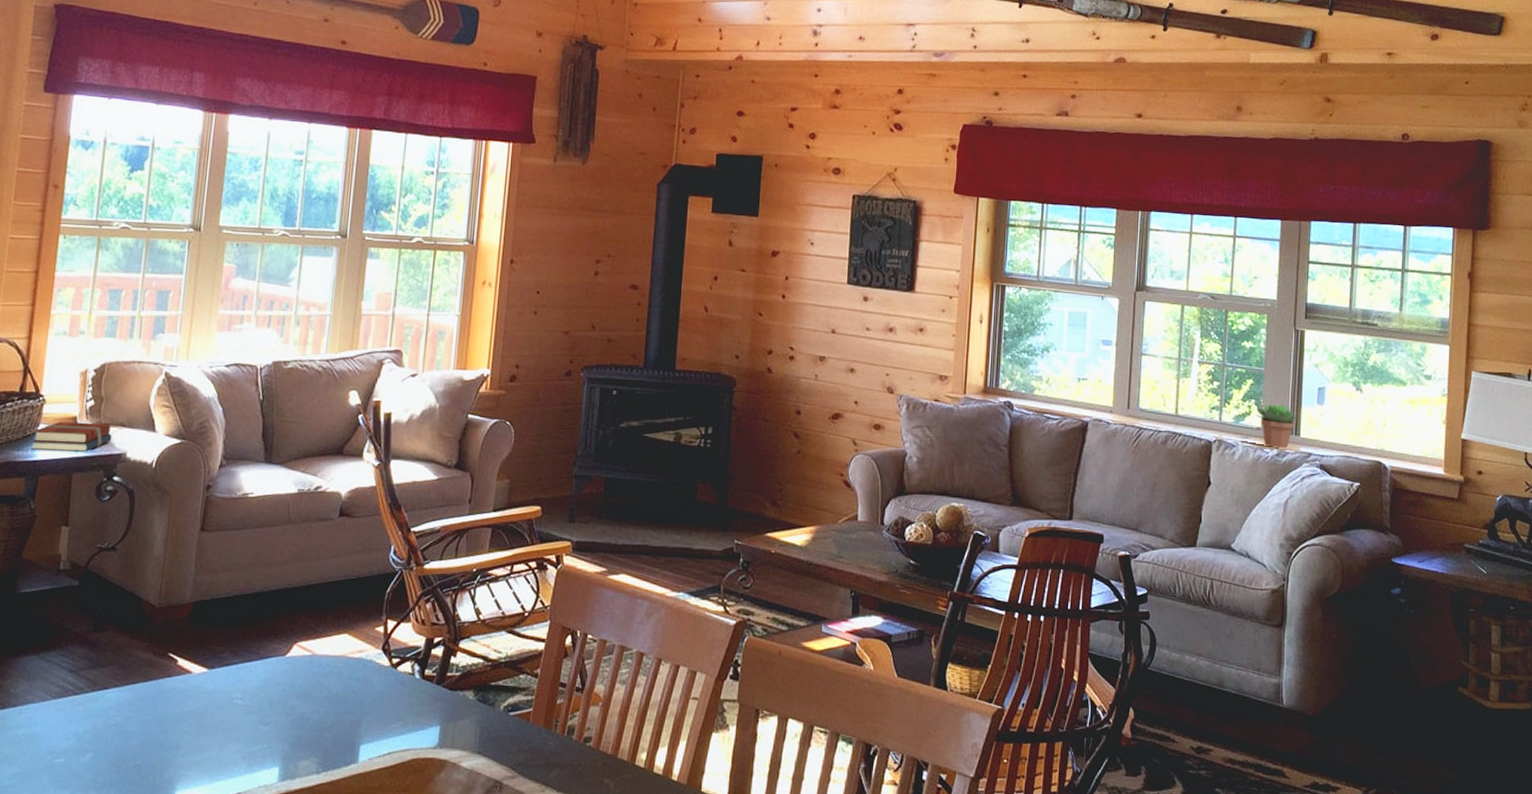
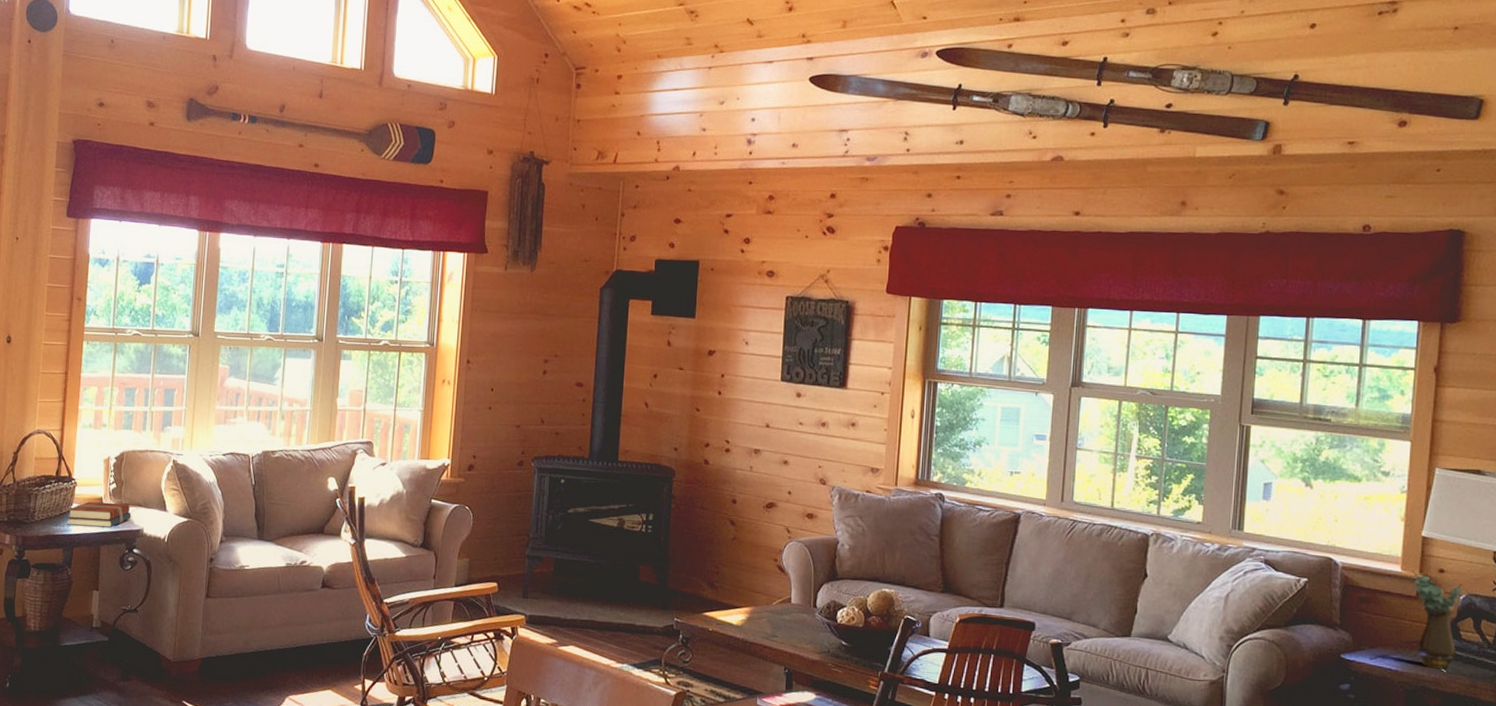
succulent plant: present [1255,403,1299,449] -> none [1195,498,1242,543]
vase: none [1453,472,1498,571] -> present [1411,570,1462,670]

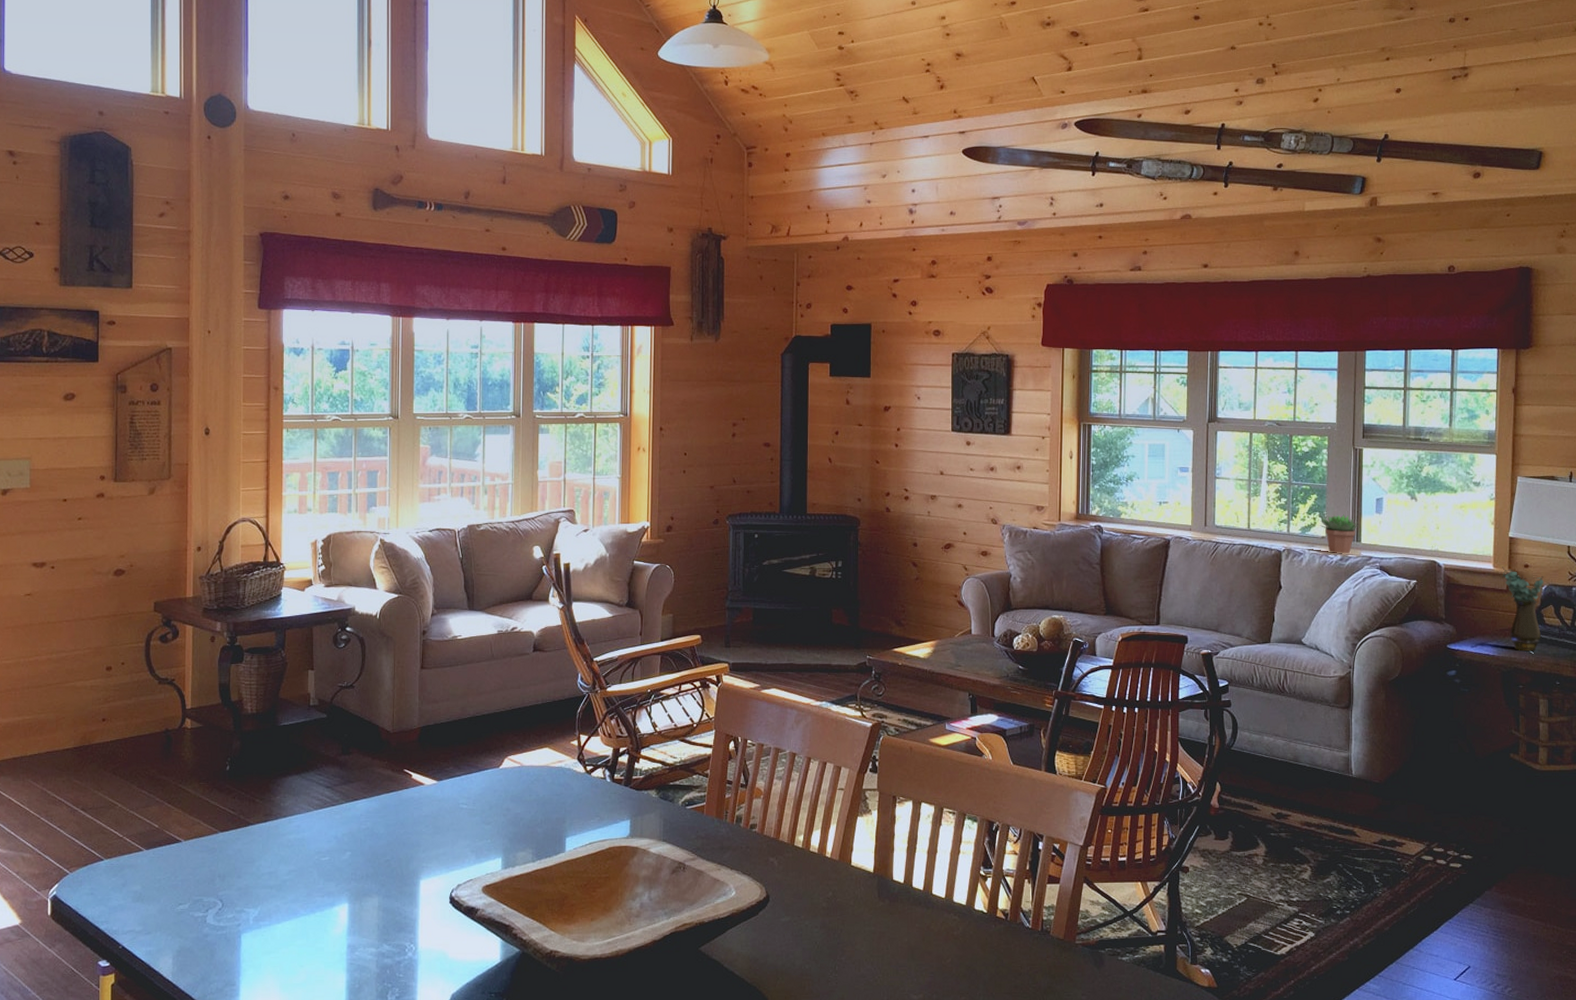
books: present [66,501,131,528] -> none [277,584,342,608]
succulent plant: none [1195,498,1242,543] -> present [1320,514,1359,554]

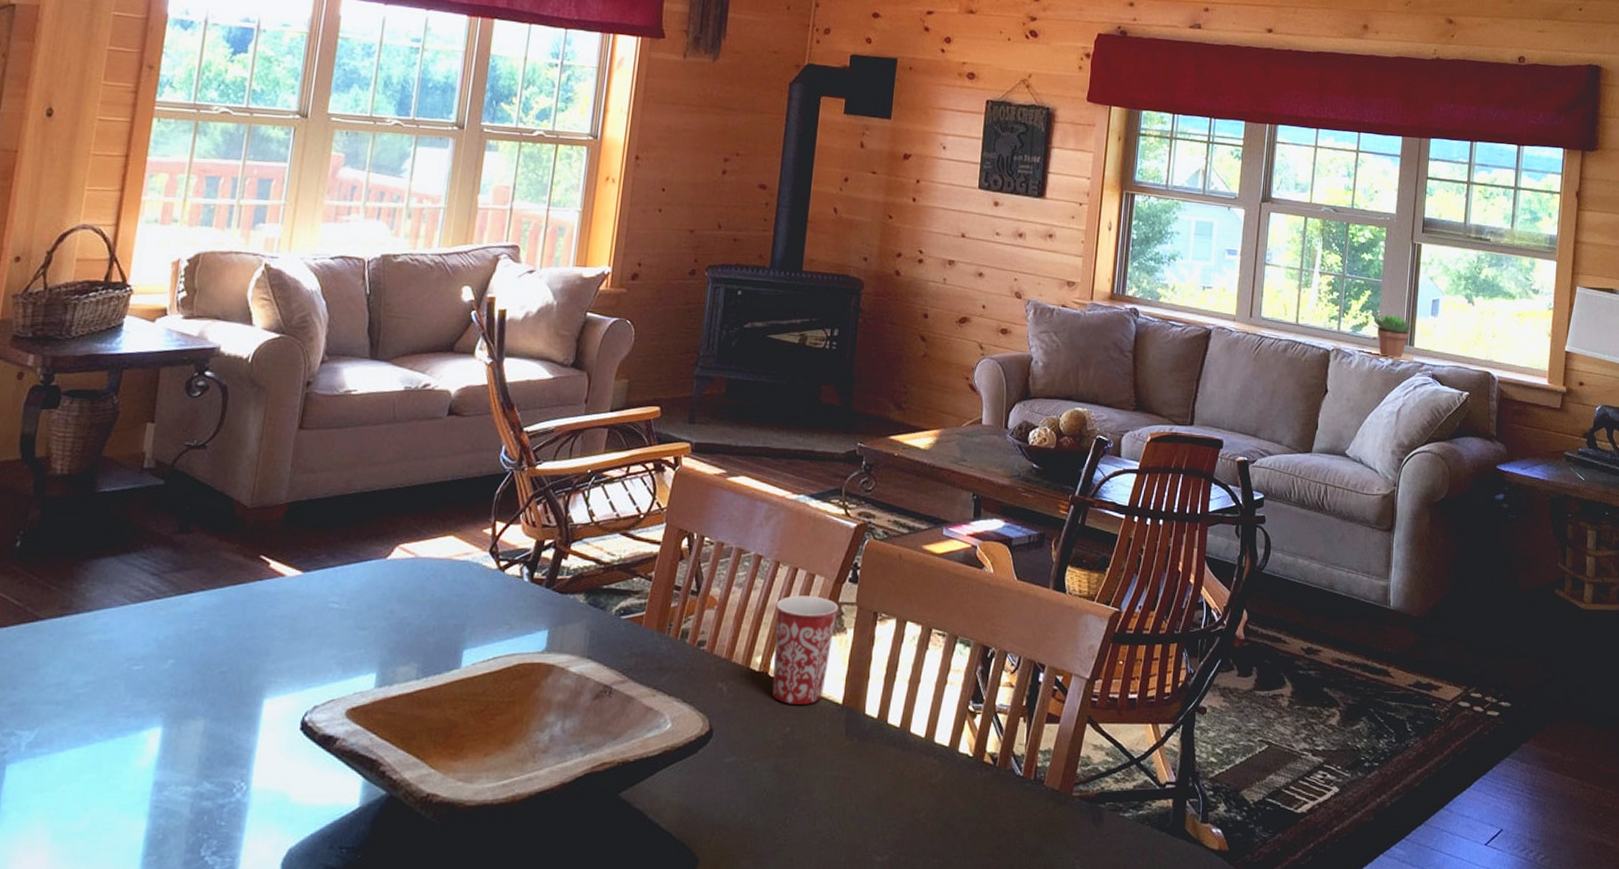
mug: none [811,784,863,874] -> present [772,595,839,705]
vase: present [1502,567,1544,652] -> none [1556,383,1598,478]

